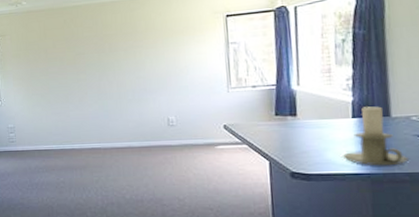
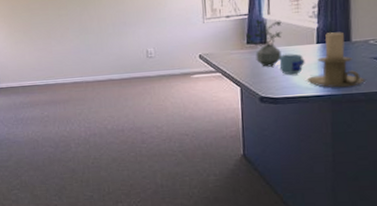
potted plant: none [274,90,314,141] -> present [246,19,282,67]
mug: none [311,127,340,150] -> present [279,53,305,75]

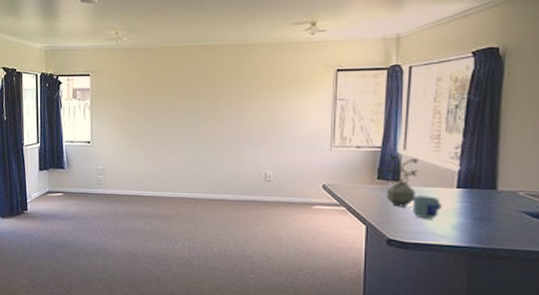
candle holder: present [306,32,365,88] -> none [442,178,510,241]

